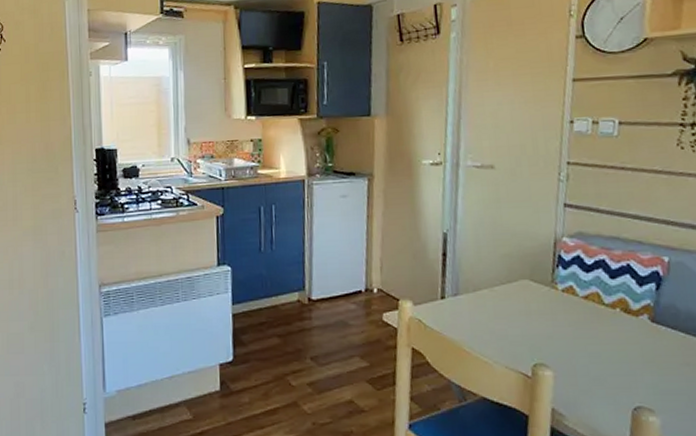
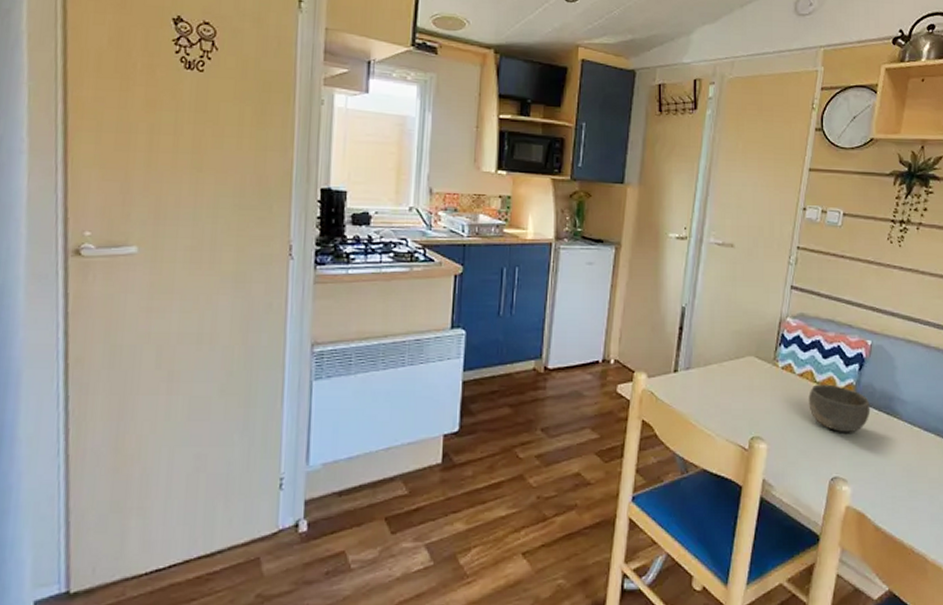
bowl: none [597,306,676,358] -> present [808,384,871,432]

